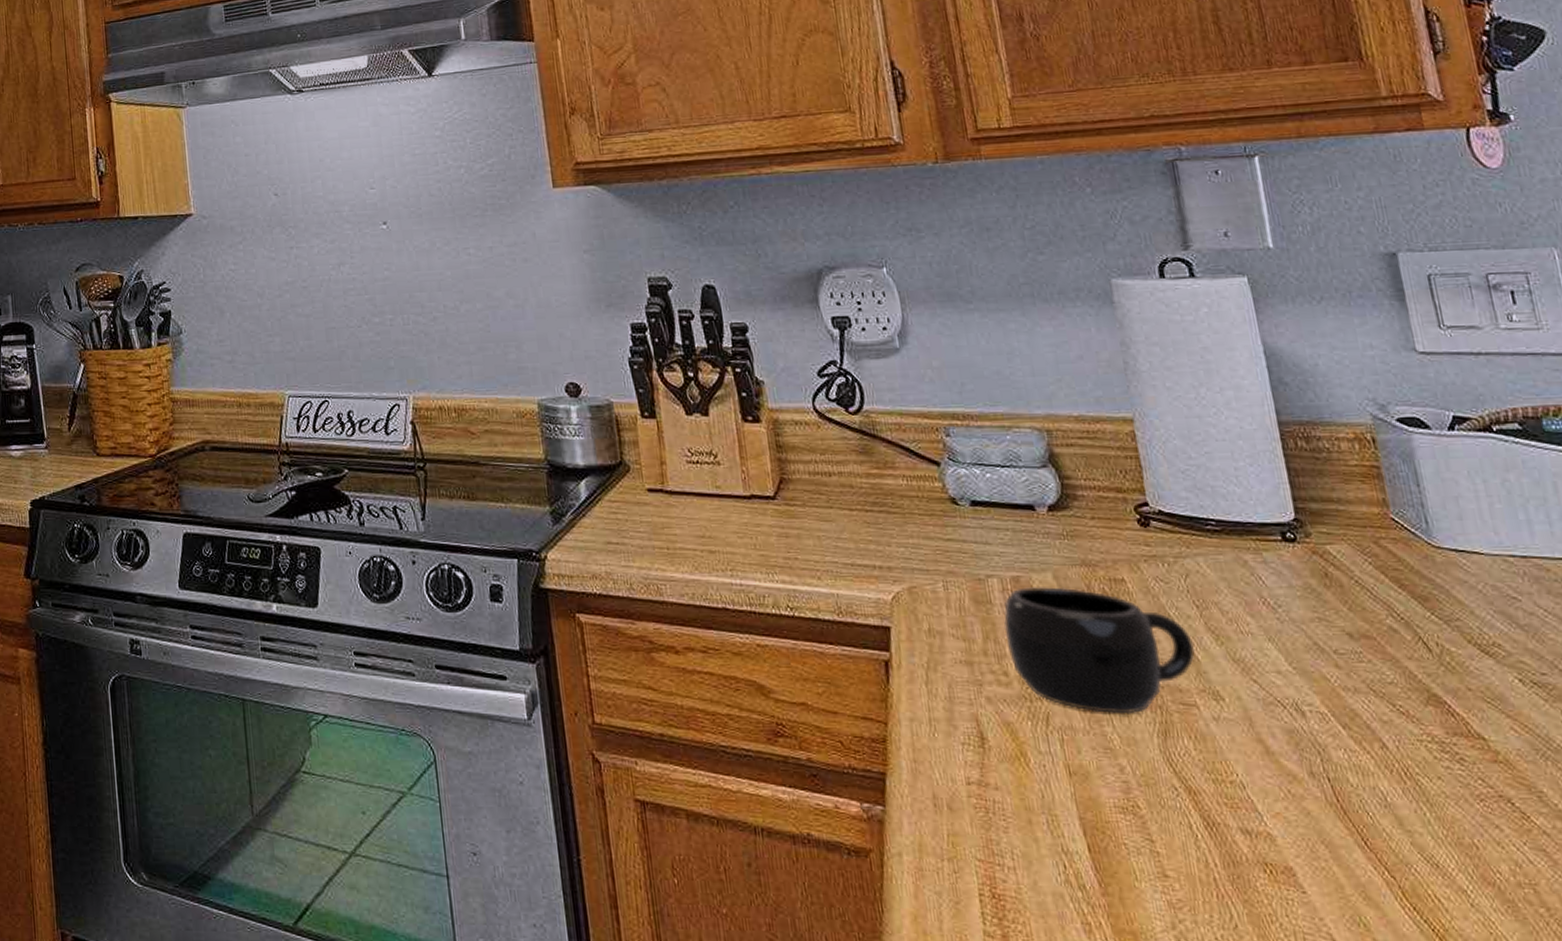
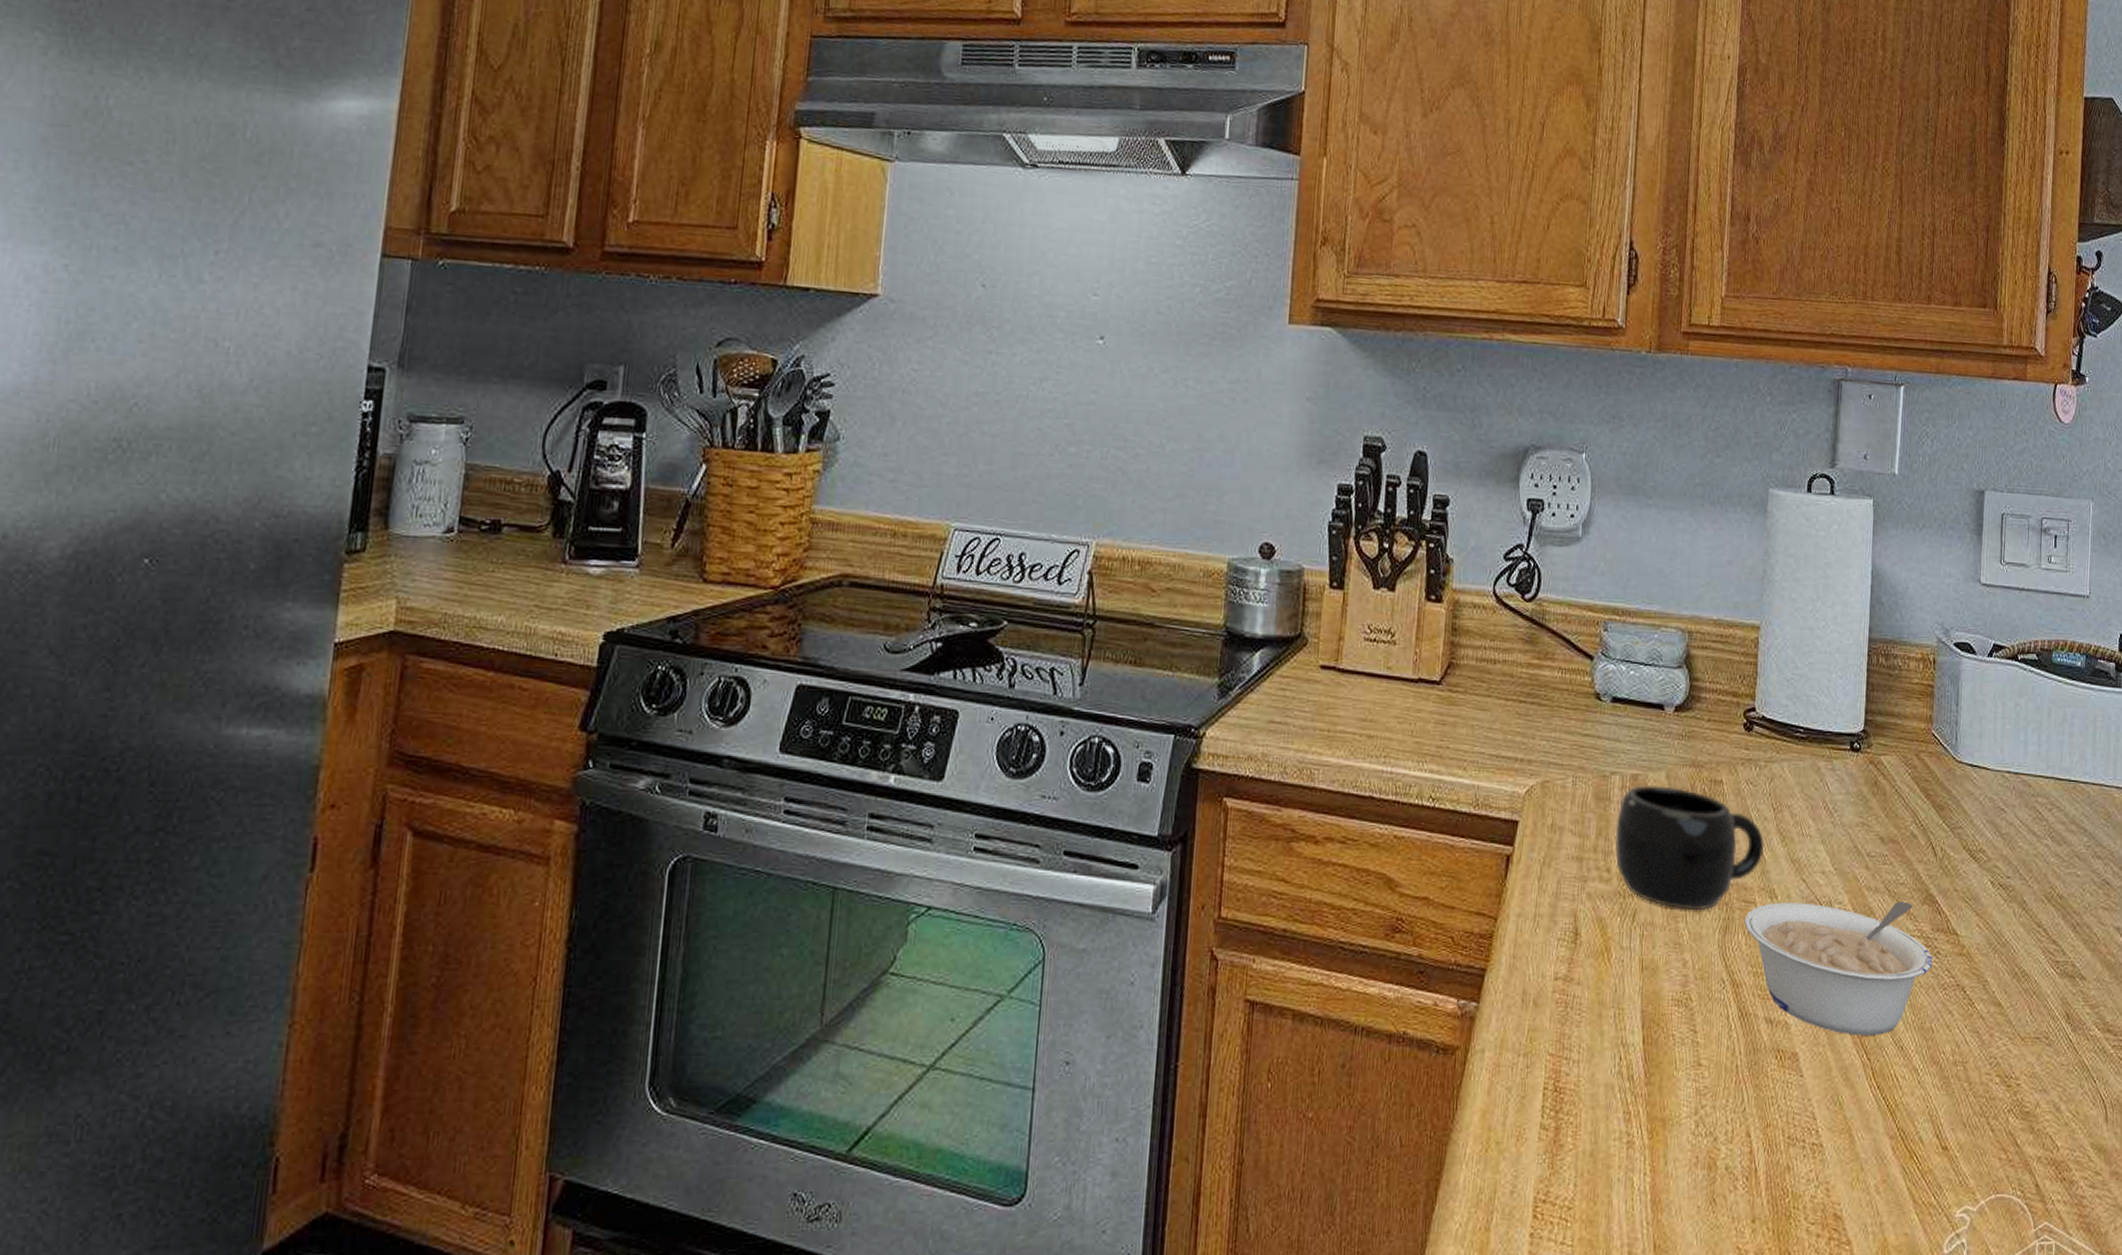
legume: none [1187,702,1457,850] -> present [1744,901,1932,1036]

